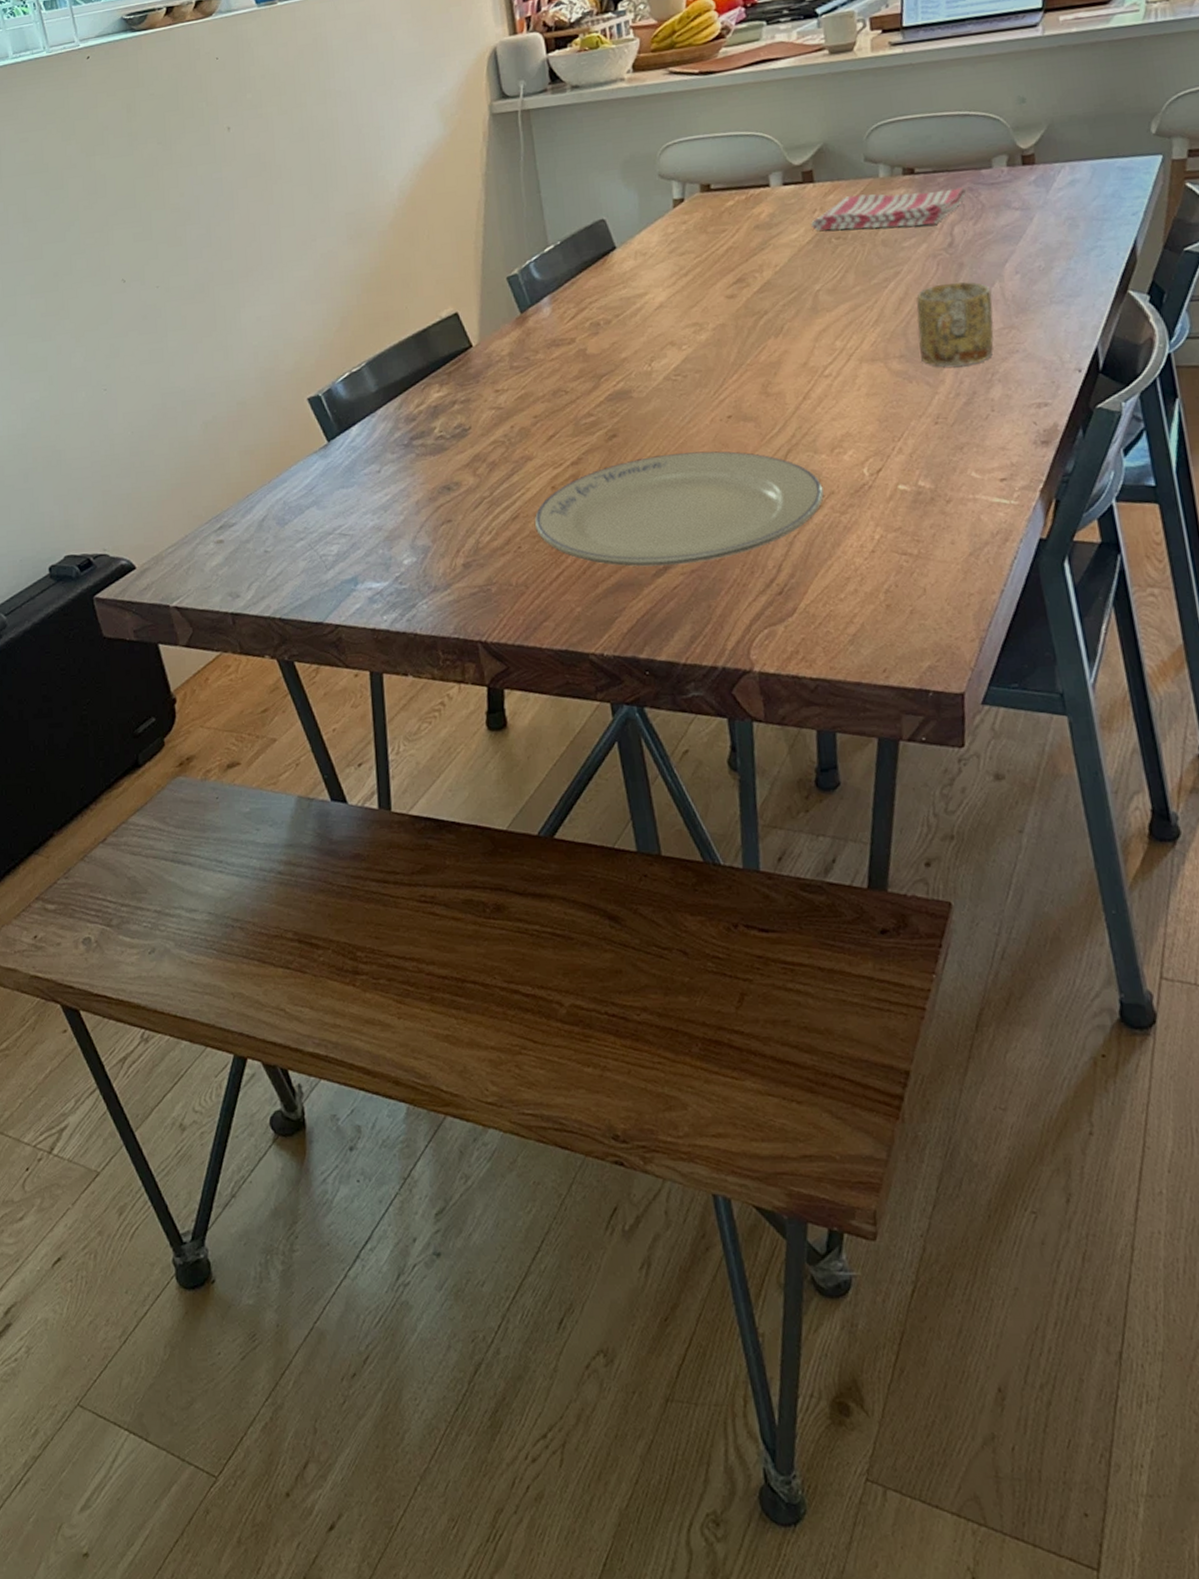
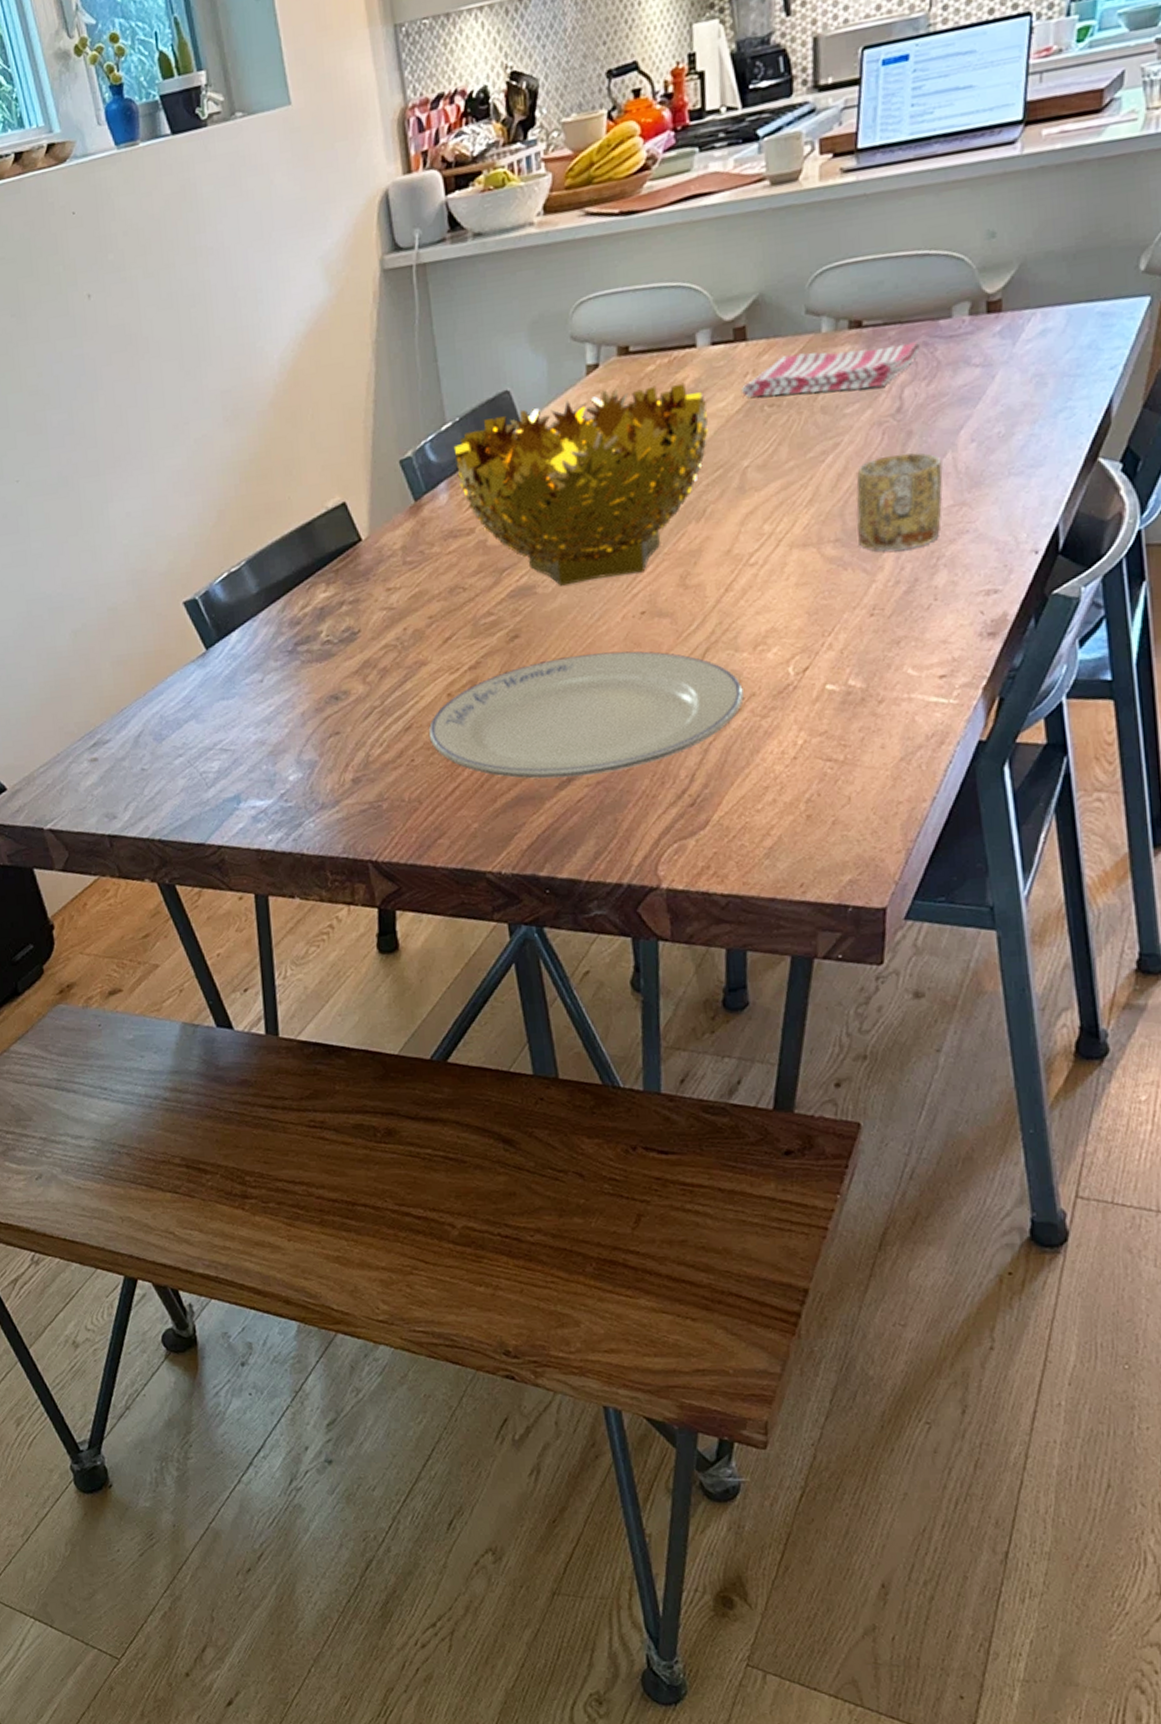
decorative bowl: none [555,216,783,391] -> present [453,382,709,586]

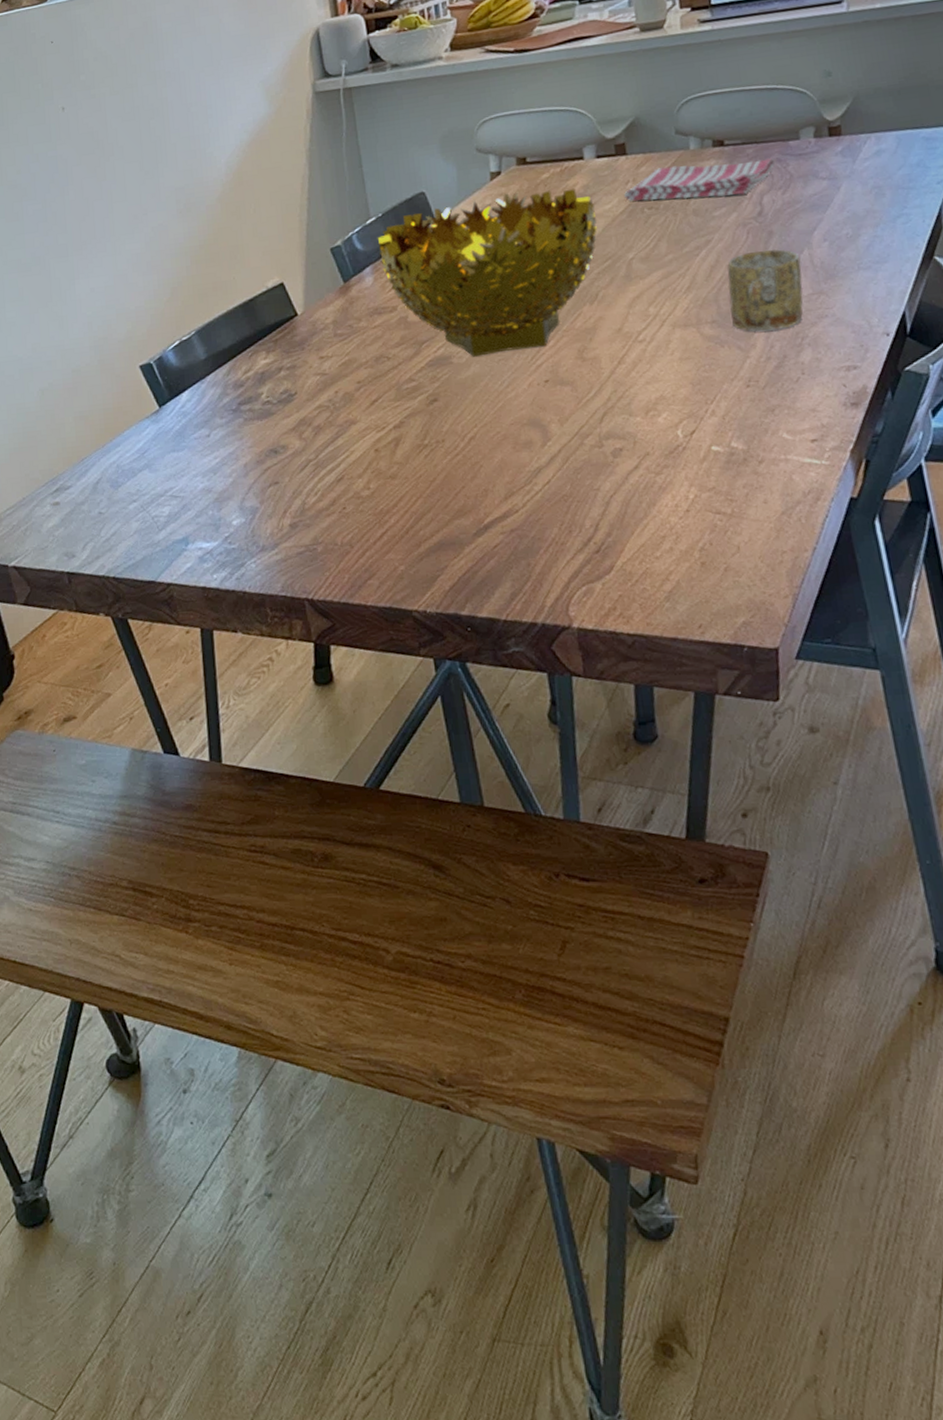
plate: present [428,651,744,779] -> none [358,414,639,527]

